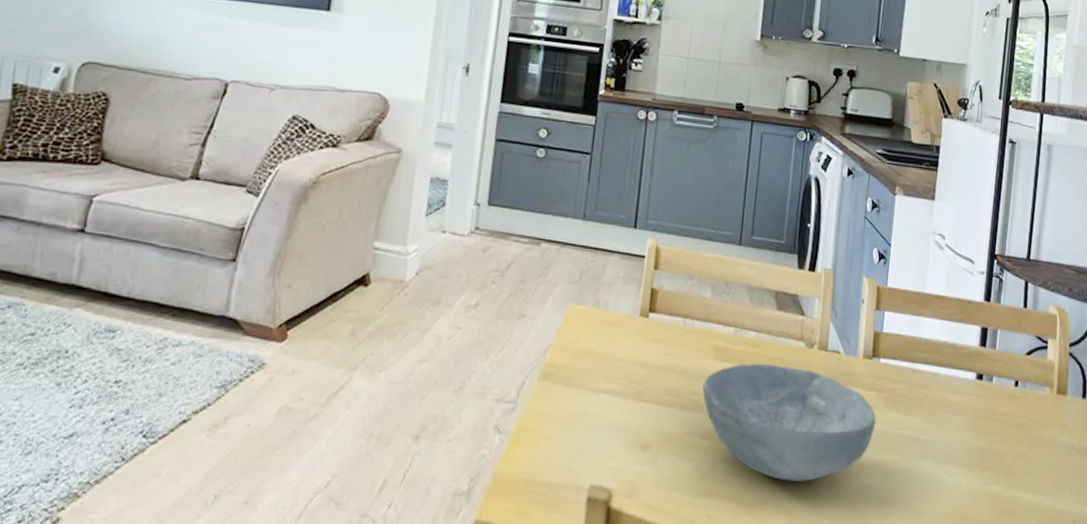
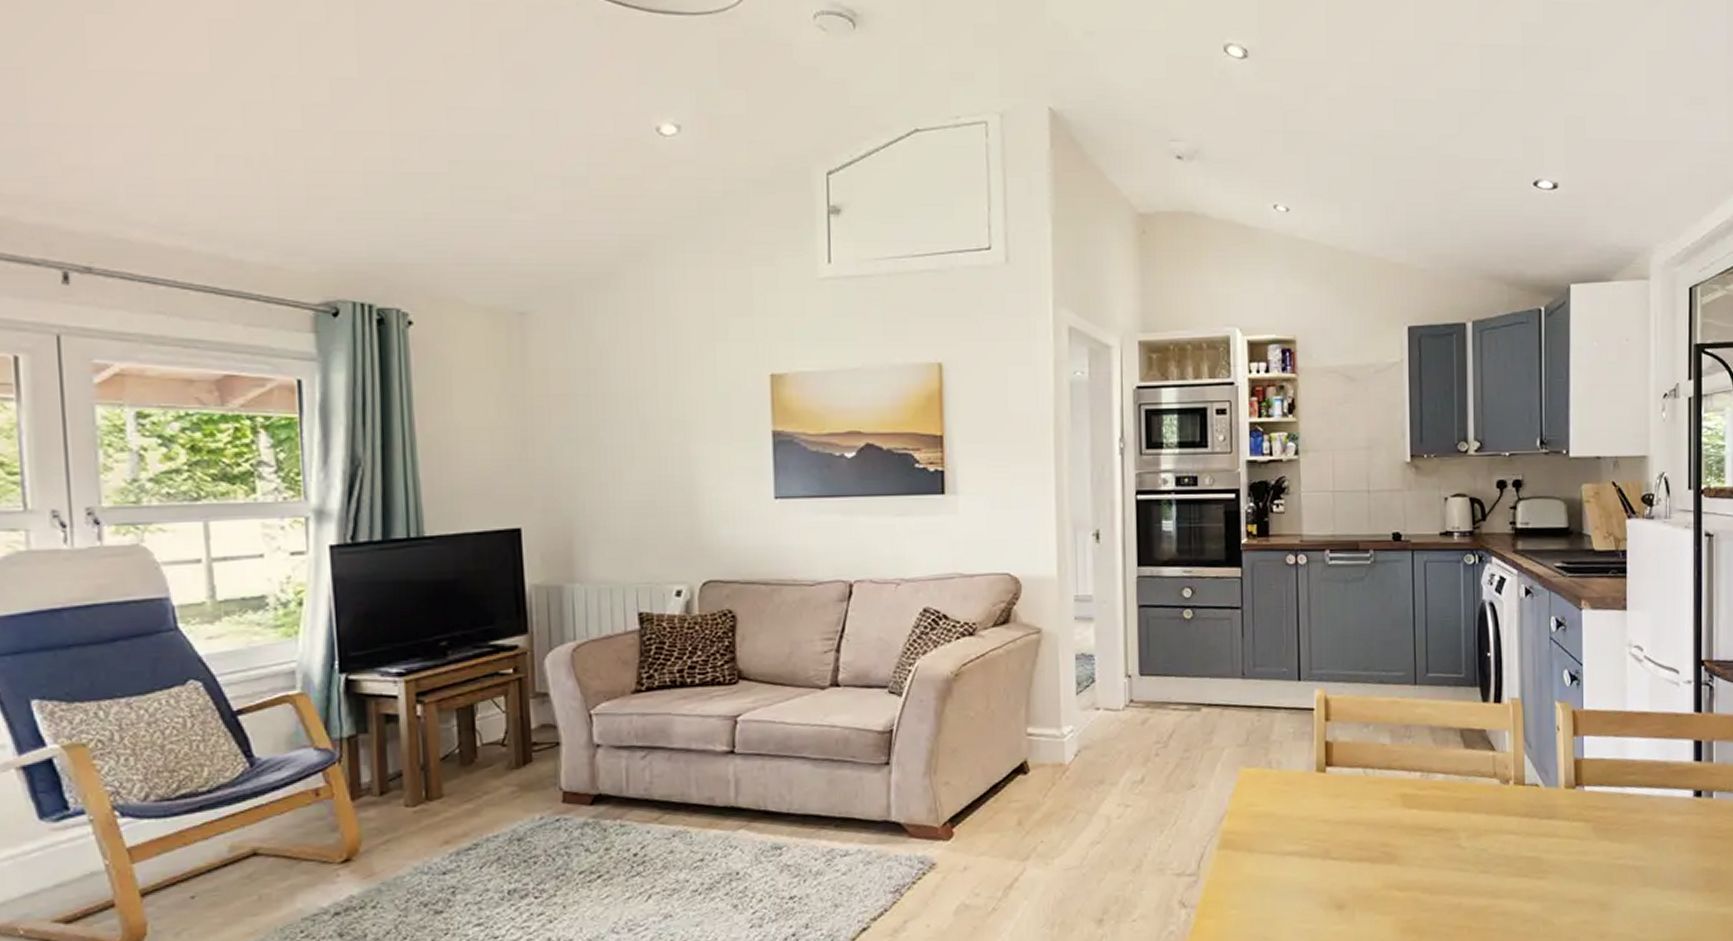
bowl: present [702,363,876,481] -> none [1393,806,1587,925]

